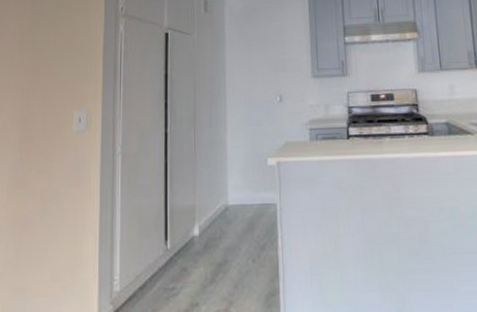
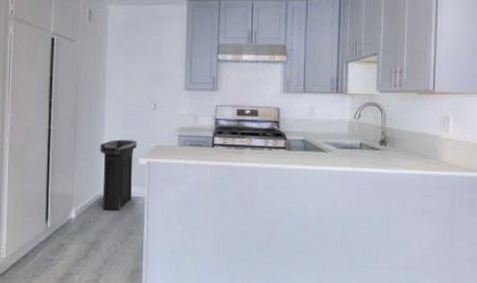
trash can: none [223,138,264,223] -> present [100,139,137,211]

